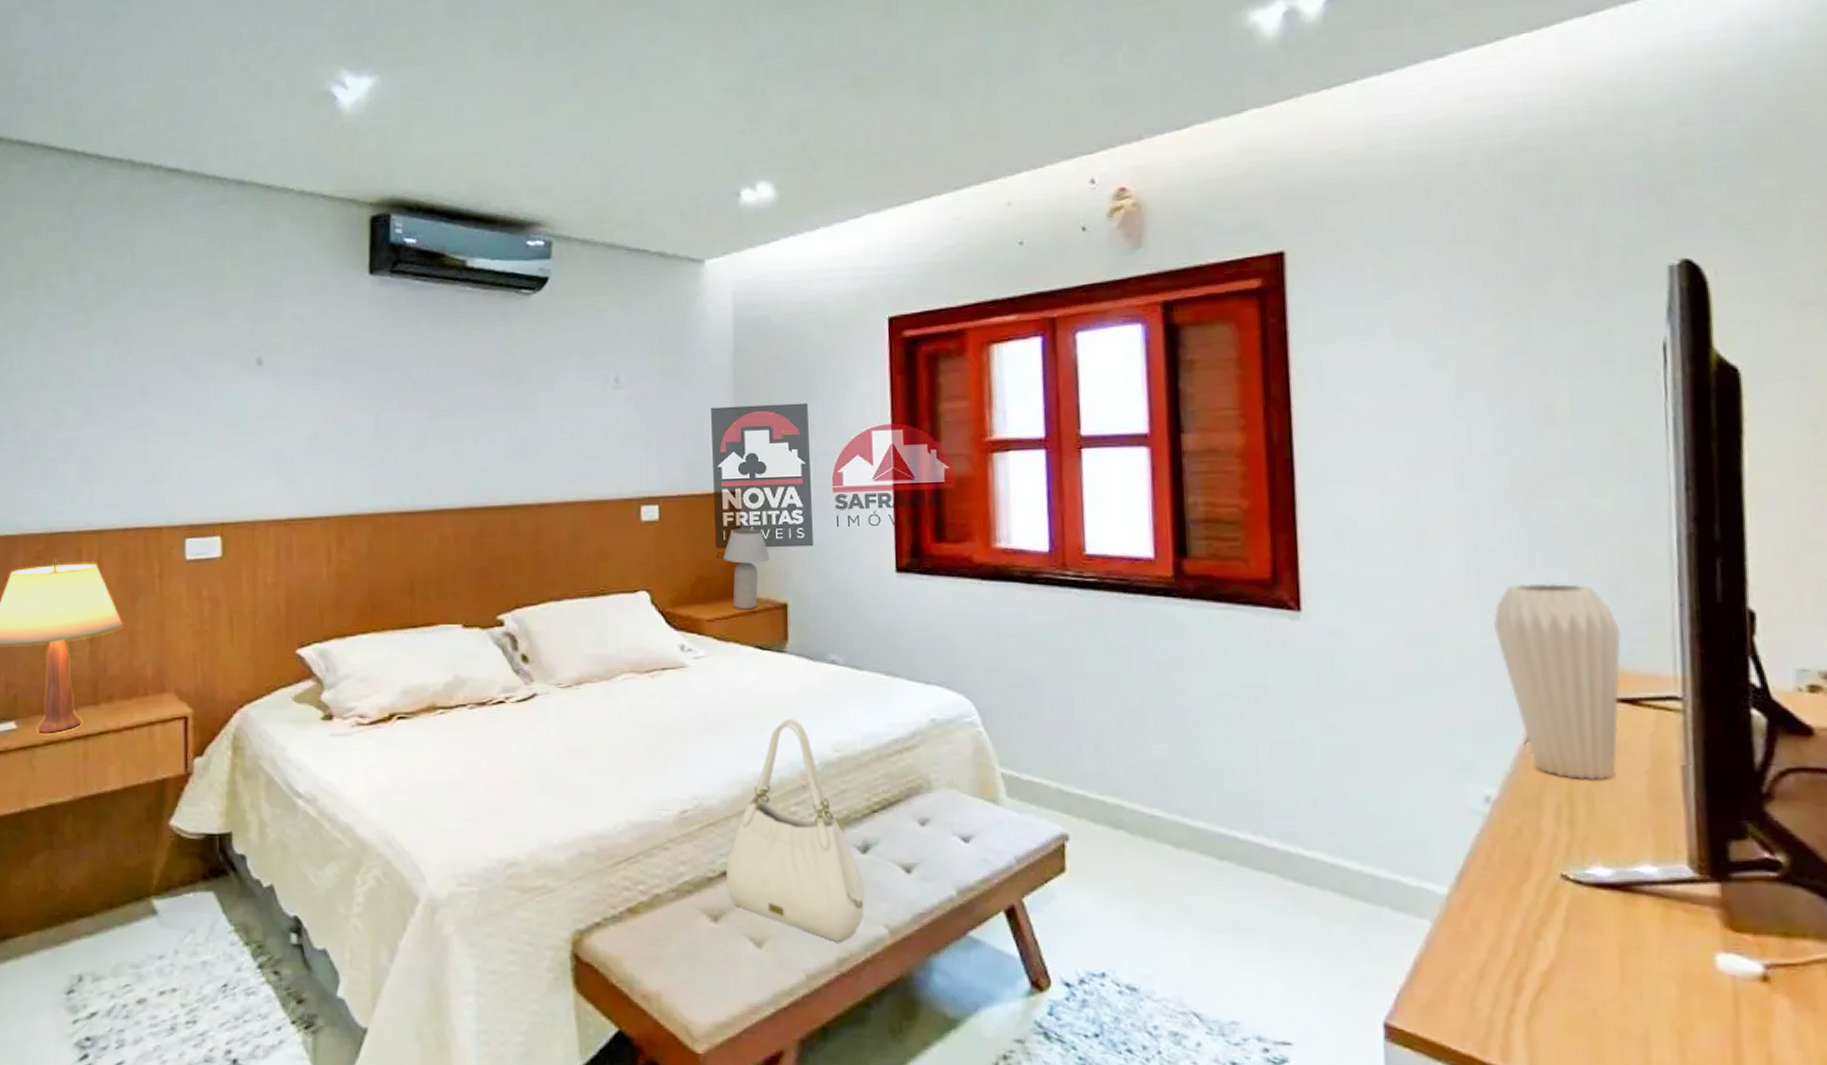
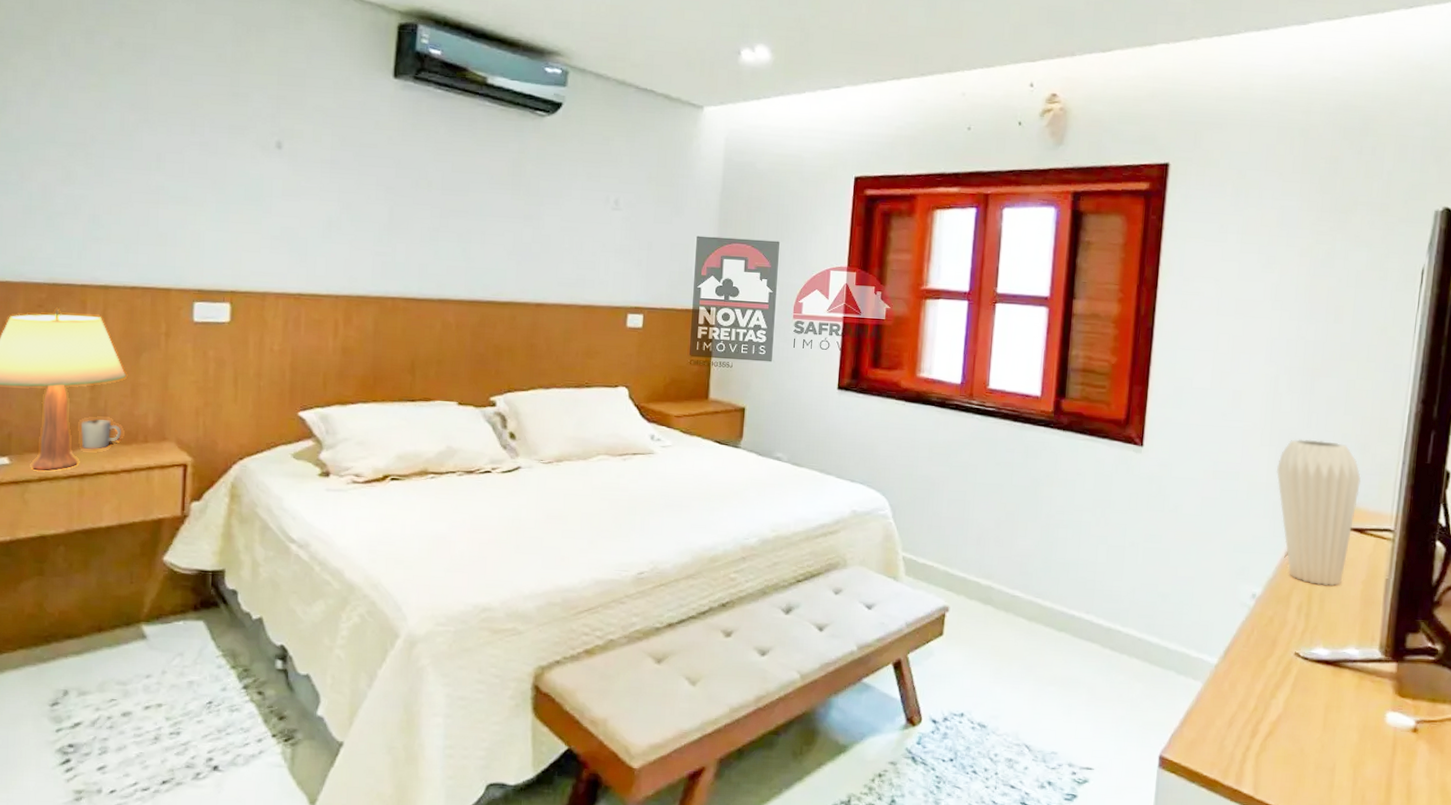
mug: none [82,673,122,708] -> present [80,418,122,450]
table lamp: present [723,528,770,611] -> none [695,341,735,411]
handbag: present [726,719,864,942] -> none [671,503,784,683]

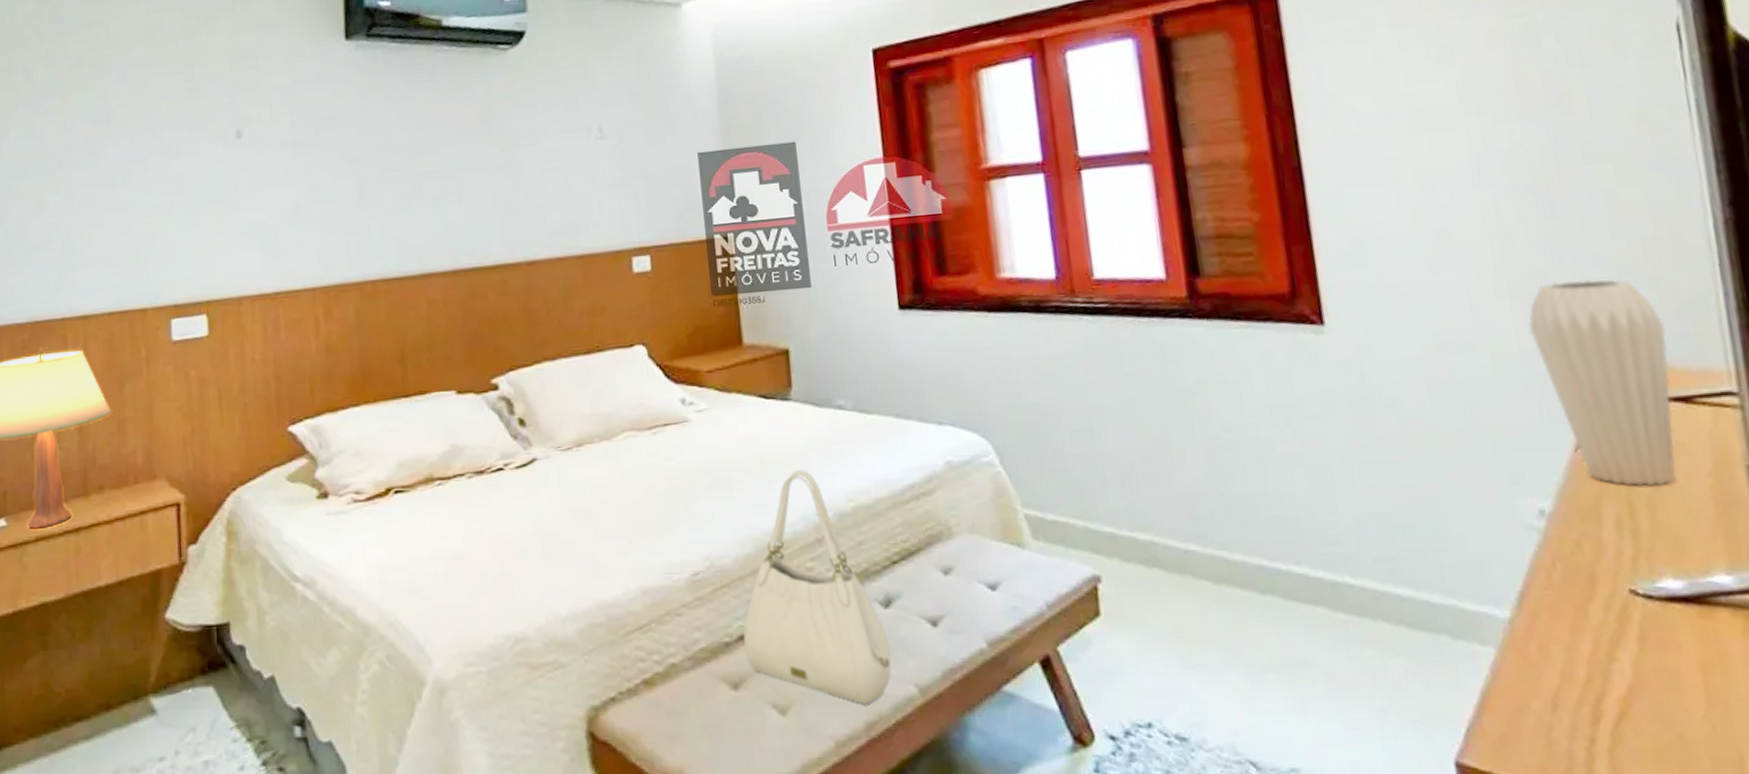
mug: present [80,418,122,450] -> none [71,462,113,500]
handbag: none [671,503,784,683] -> present [743,469,891,704]

